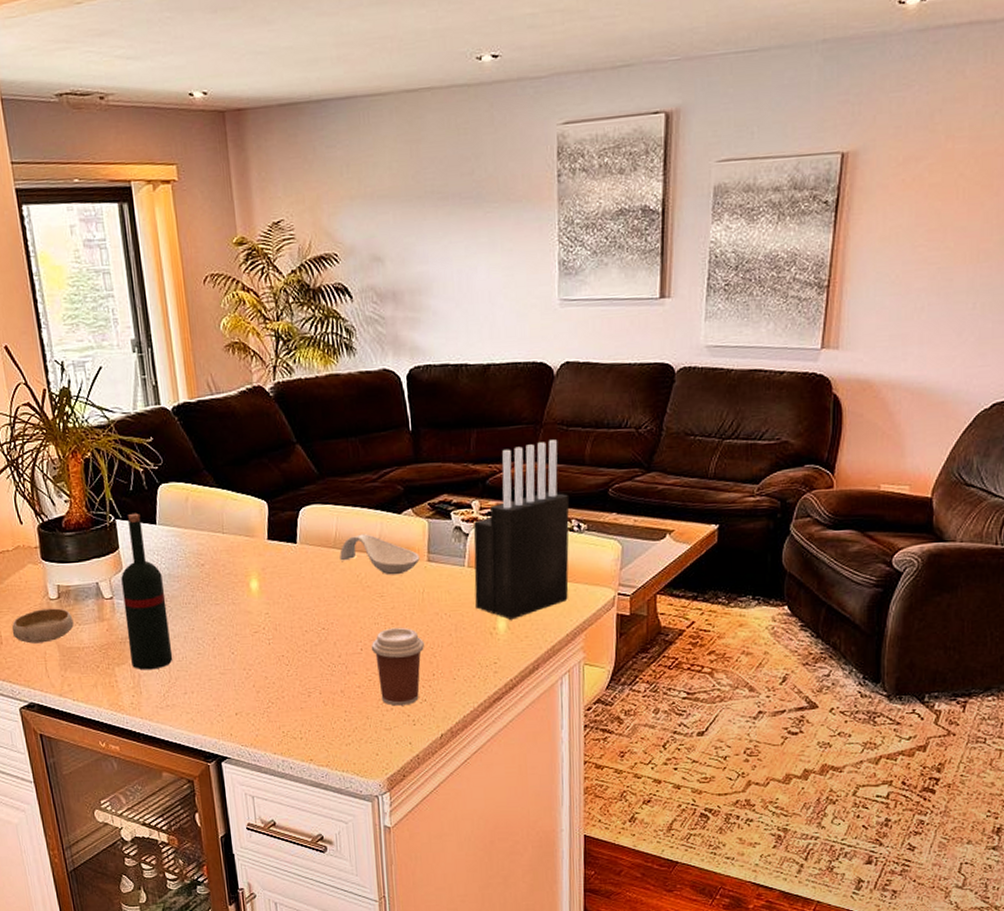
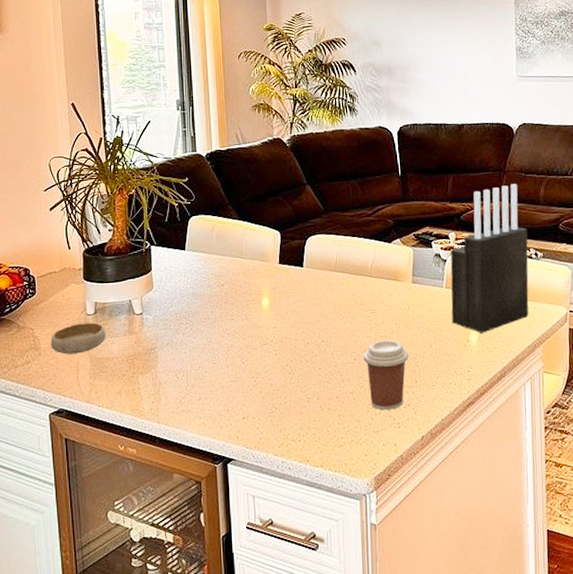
wine bottle: present [121,513,173,670] -> none [151,240,191,379]
spoon rest: present [340,534,420,575] -> none [339,259,406,295]

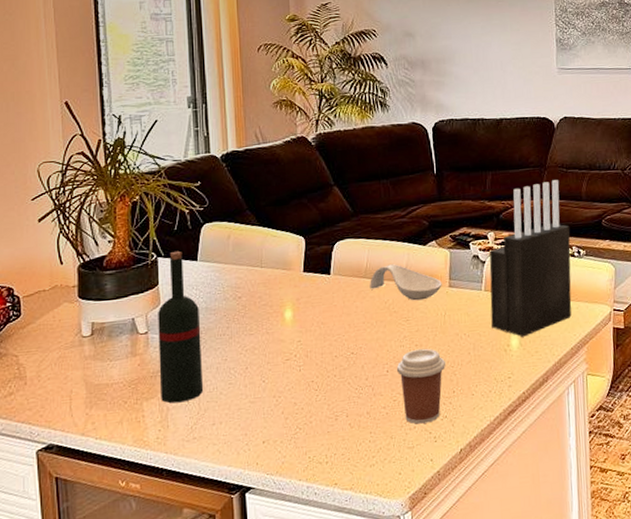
bowl: present [50,322,106,355] -> none [38,345,105,383]
wine bottle: none [151,240,191,379] -> present [158,250,204,404]
spoon rest: none [339,259,406,295] -> present [370,264,442,301]

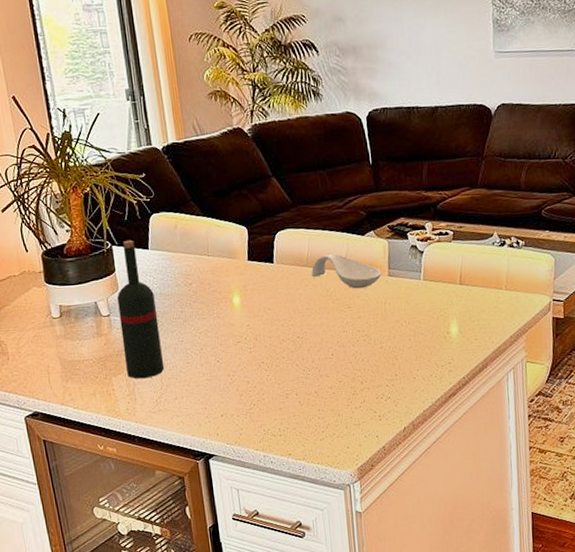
coffee cup: present [396,348,445,424] -> none [340,334,387,404]
knife block: present [489,180,572,337] -> none [427,169,511,325]

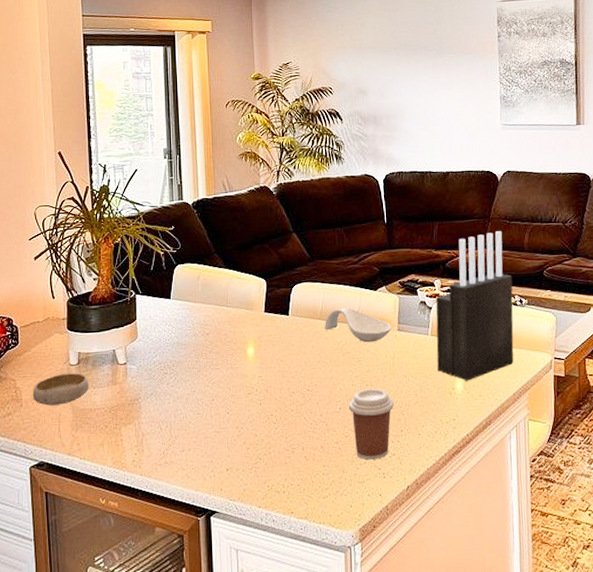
bowl: none [17,325,75,358] -> present [32,373,89,406]
wine bottle: present [117,239,165,379] -> none [135,289,175,430]
coffee cup: none [340,334,387,404] -> present [348,388,394,460]
knife block: none [427,169,511,325] -> present [436,231,514,381]

